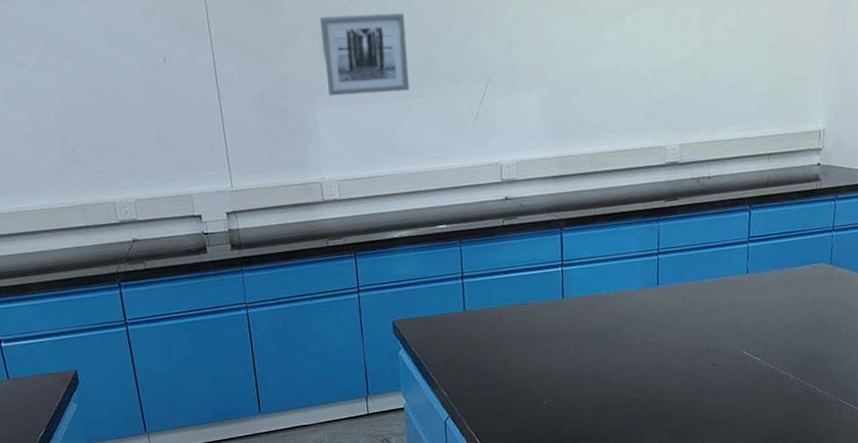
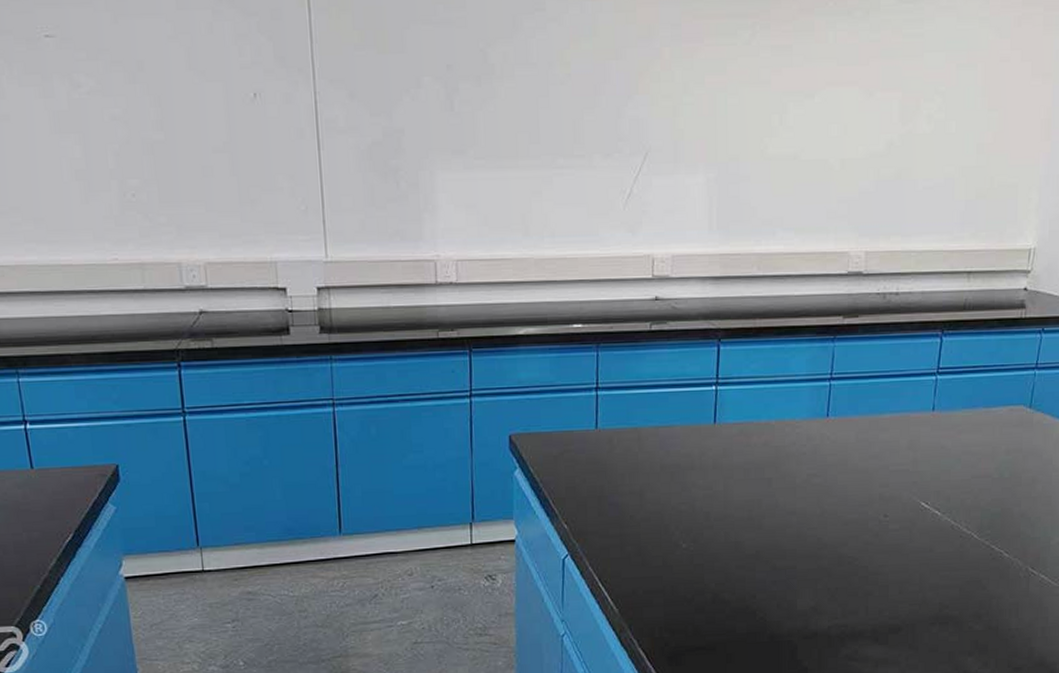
wall art: present [320,13,410,96] -> none [448,60,552,160]

